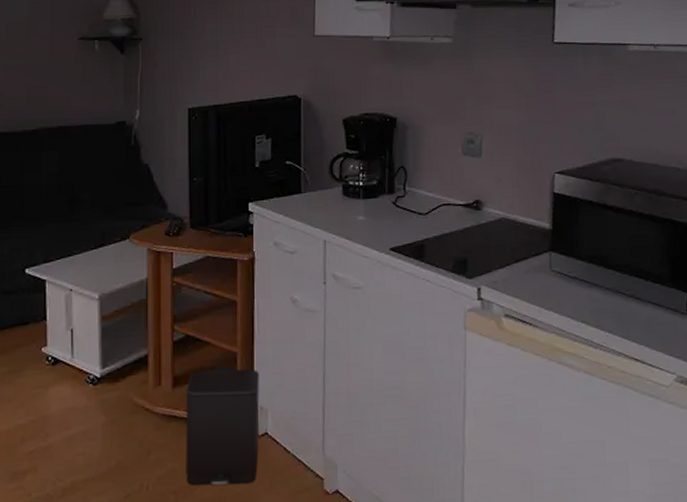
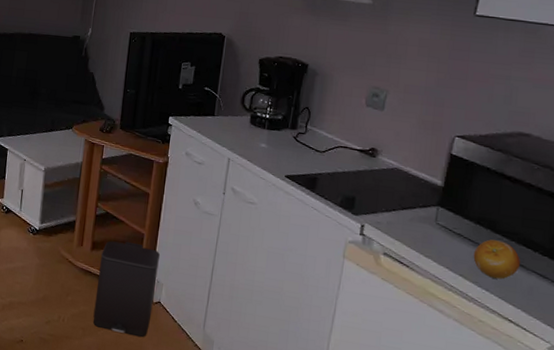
fruit: none [591,276,637,318] -> present [473,239,521,279]

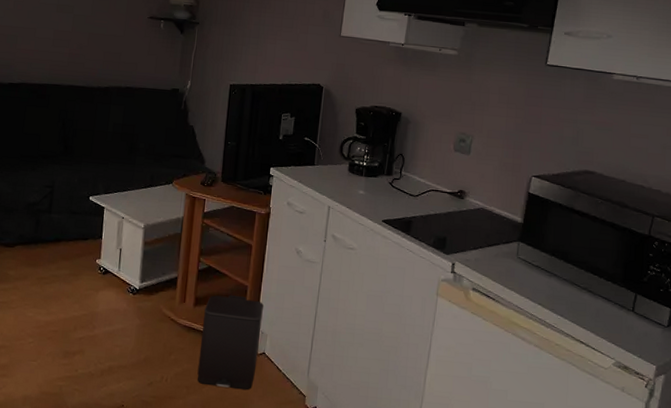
fruit: present [473,239,521,279] -> none [549,269,589,305]

